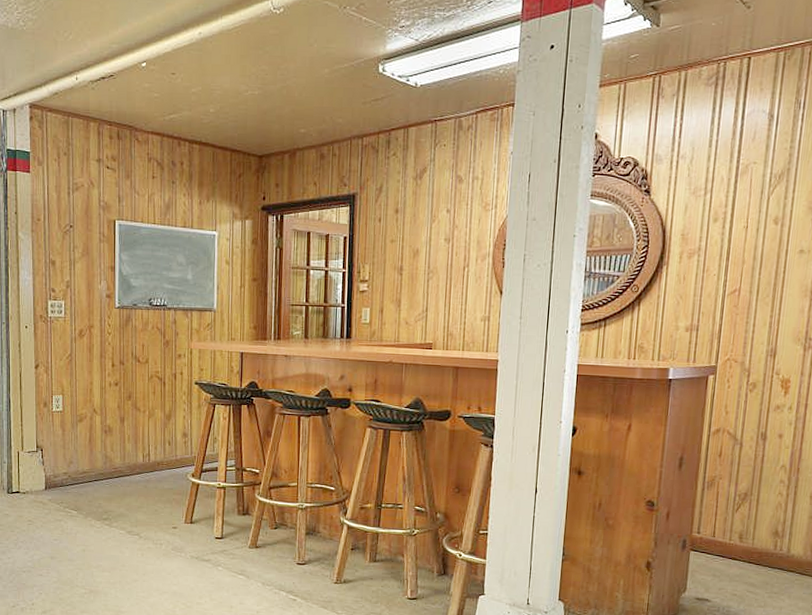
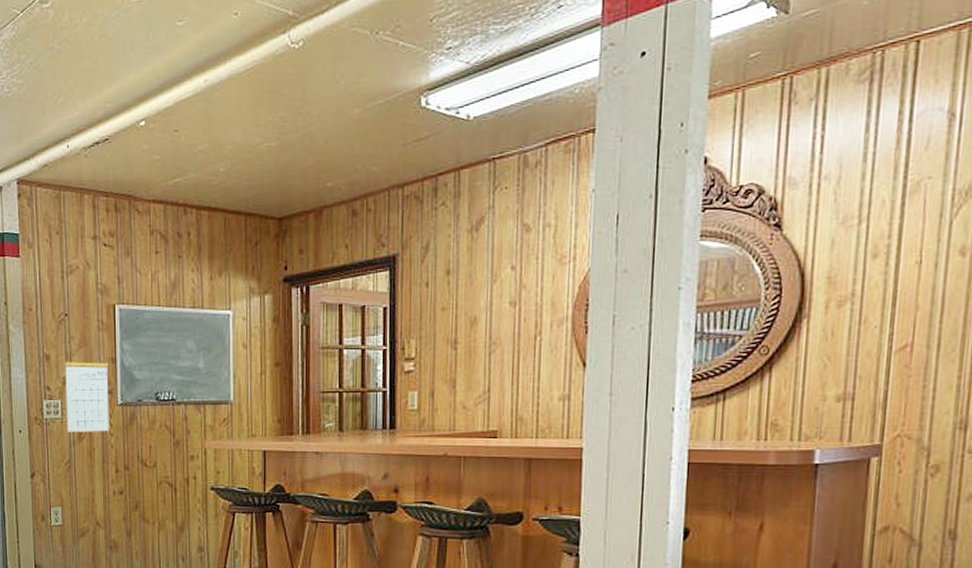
calendar: none [68,256,108,331] -> present [64,347,109,432]

